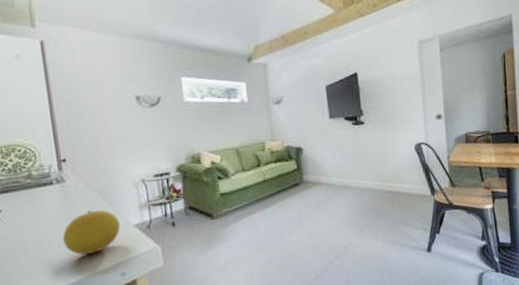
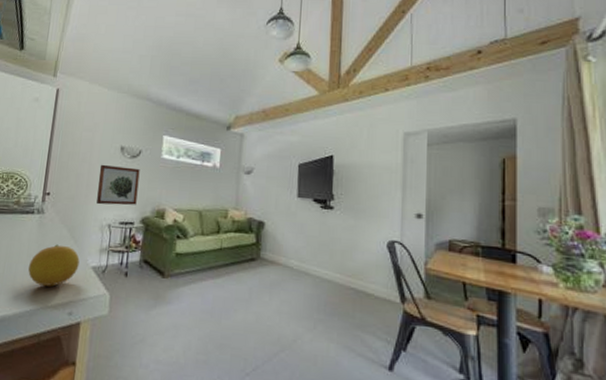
wall art: none [116,116,168,162] -> present [96,164,140,205]

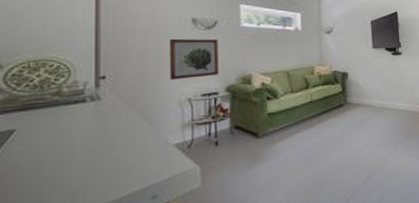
fruit: present [28,244,80,287] -> none [88,129,157,178]

